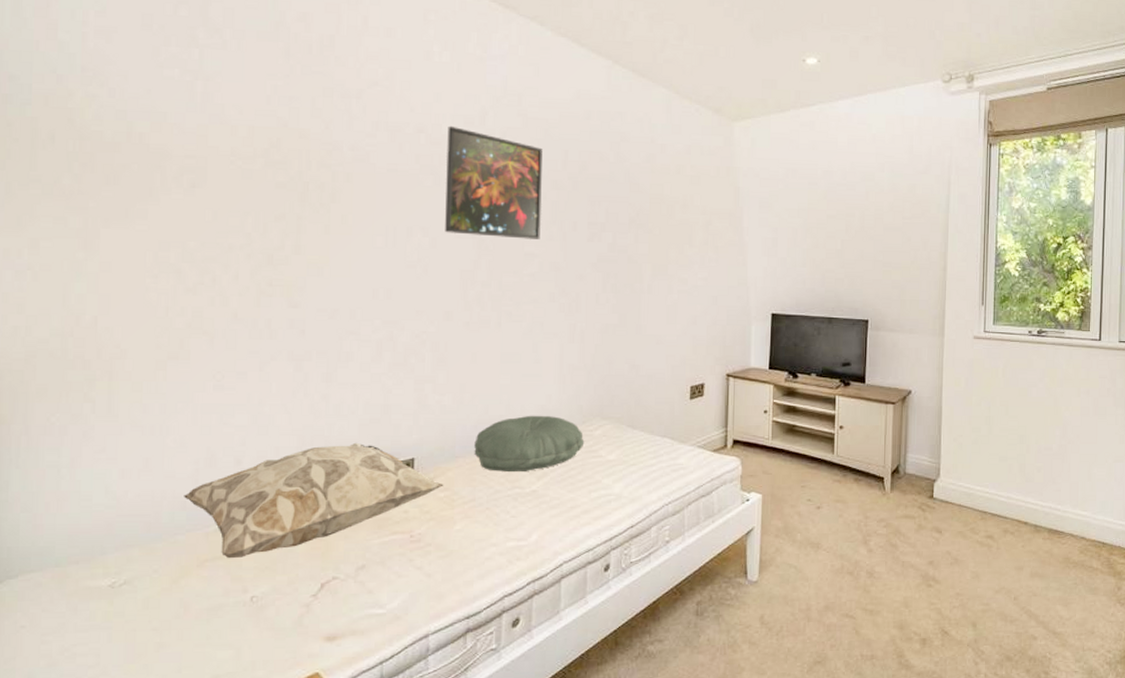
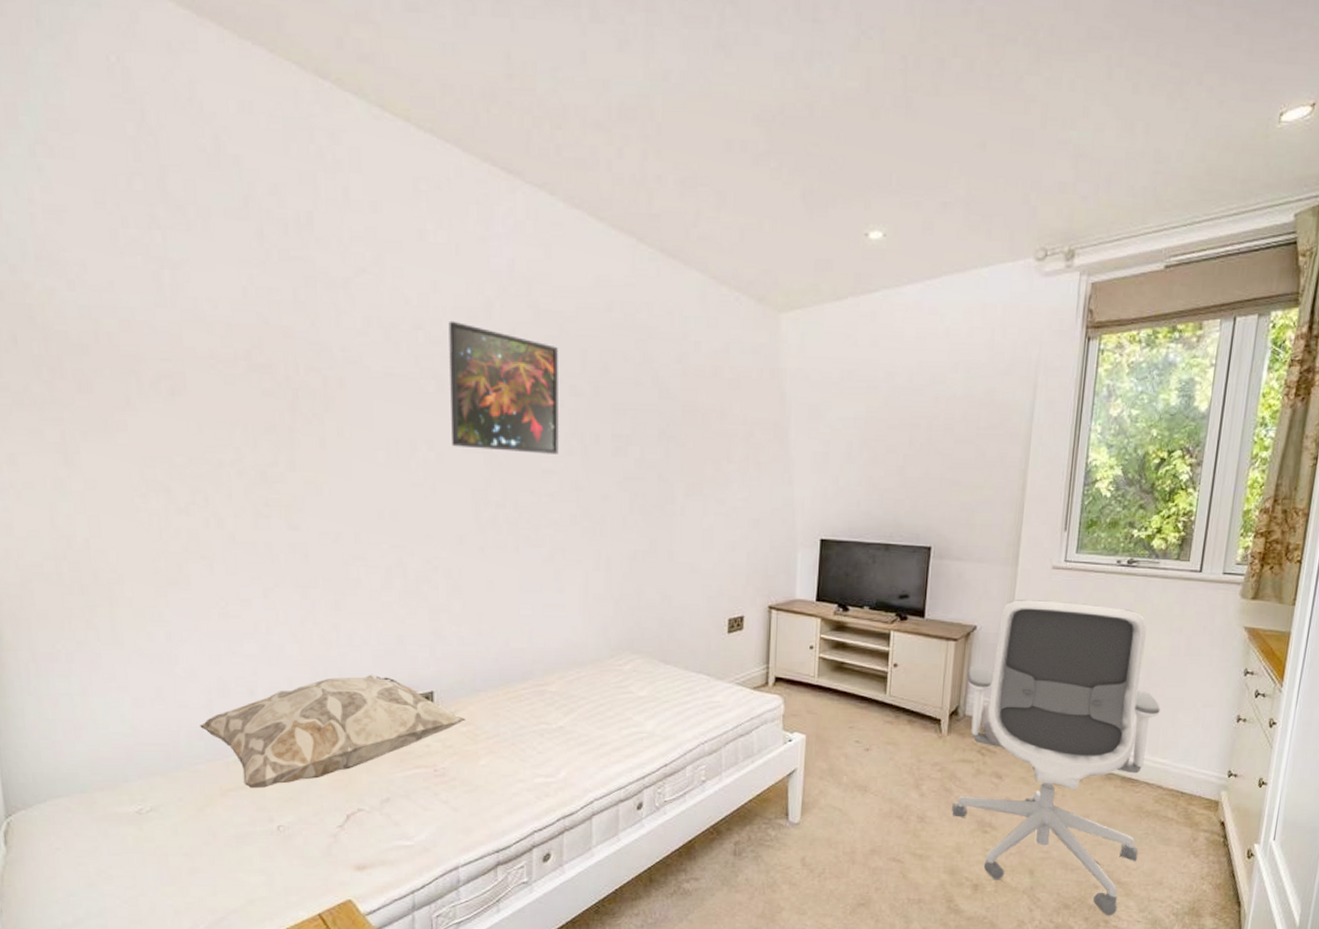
pillow: present [474,415,585,473] -> none [496,648,614,708]
office chair: none [898,366,1077,667] -> present [952,600,1160,916]

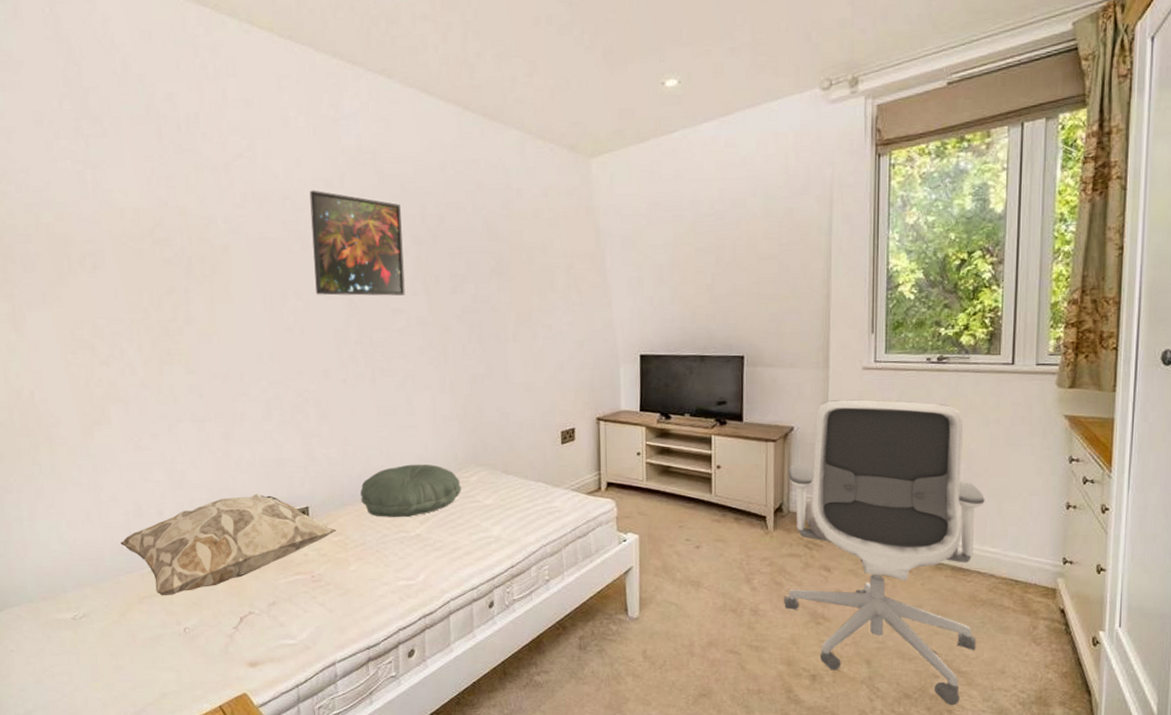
pillow: none [496,648,614,708] -> present [360,464,462,518]

